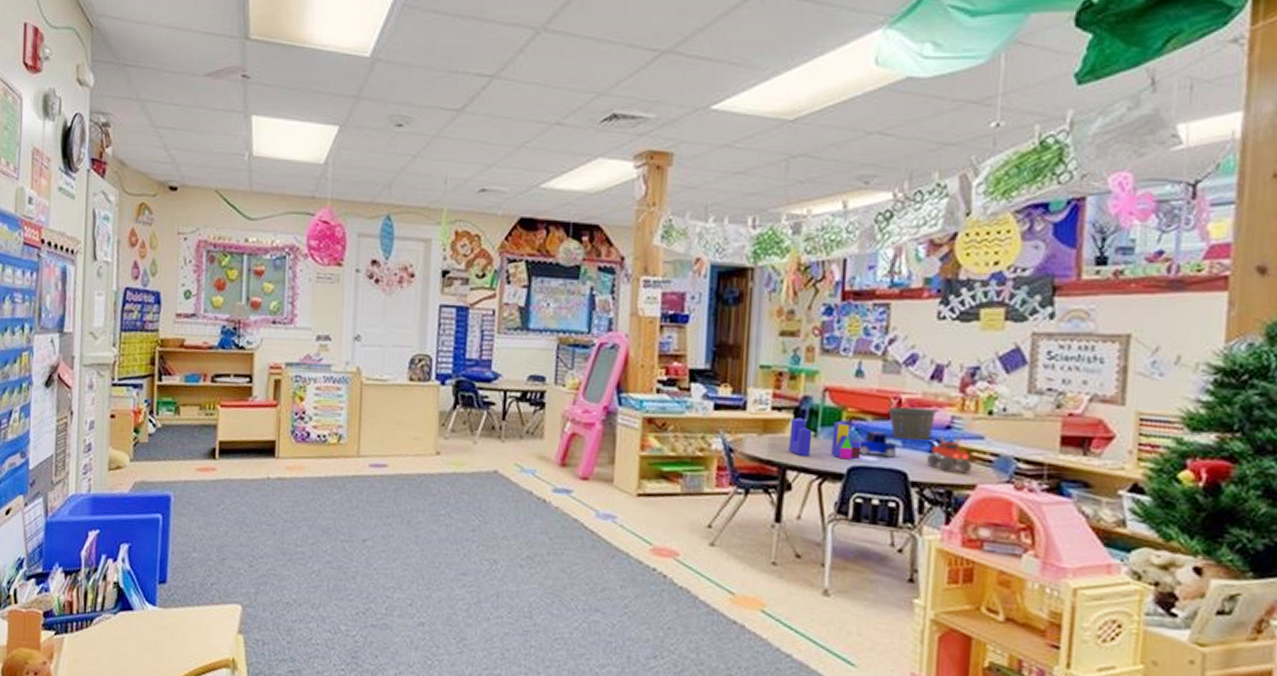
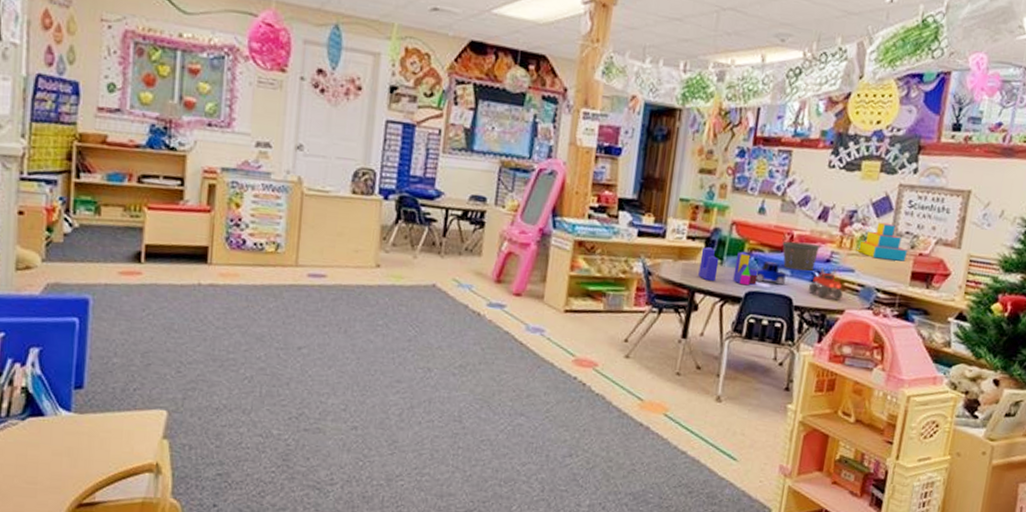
toy blocks: none [983,379,1052,424] -> present [856,222,907,262]

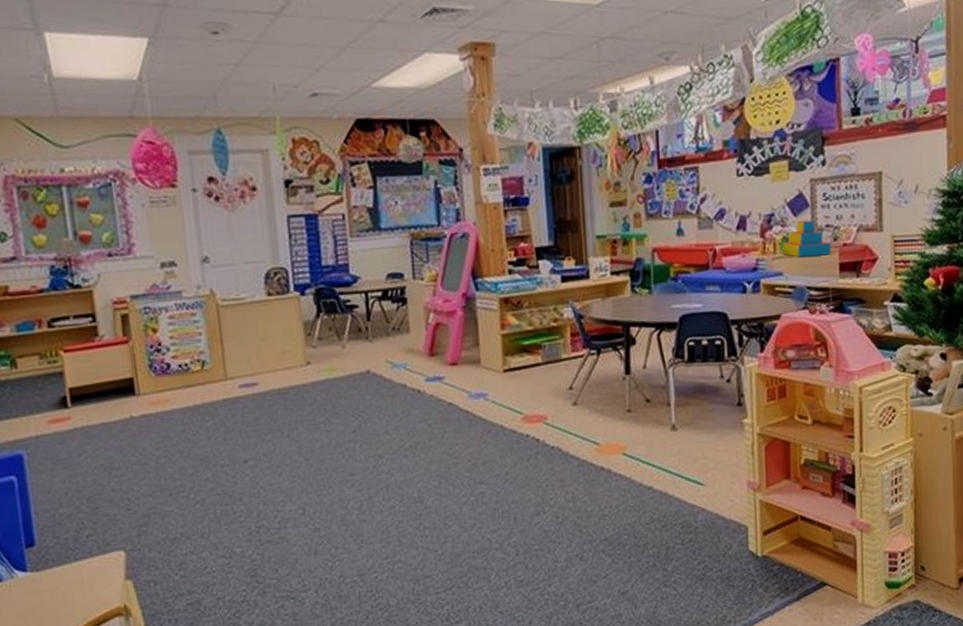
toy blocks: present [698,247,758,286] -> none [628,276,689,312]
toy truck: present [752,261,786,285] -> none [681,281,716,304]
basket: present [782,241,821,272] -> none [706,254,745,286]
toy truck: present [809,268,843,301] -> none [741,276,776,307]

